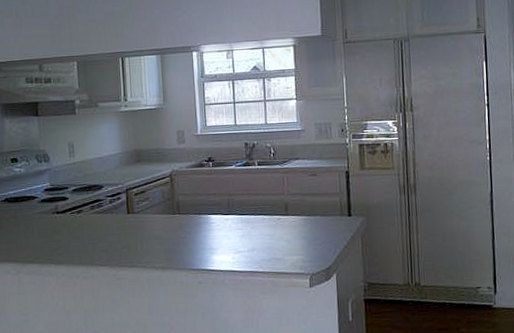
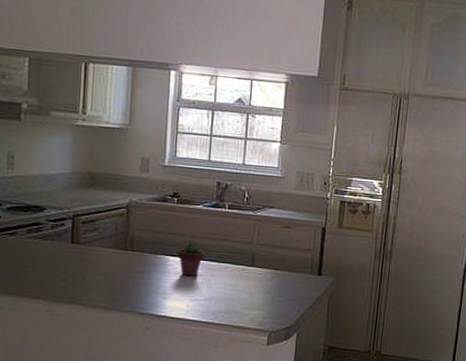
potted succulent: none [219,200,242,231] -> present [178,242,204,277]

